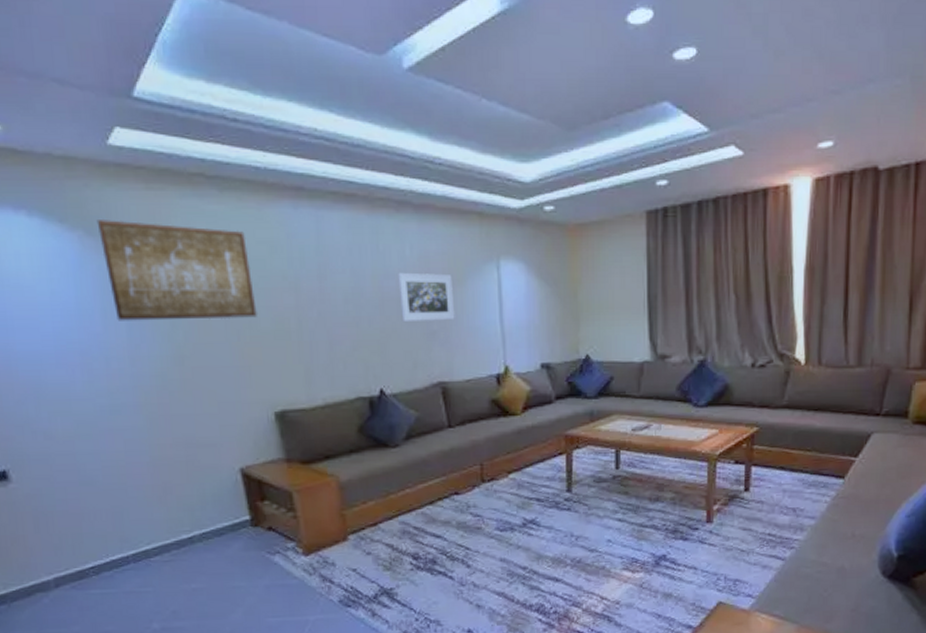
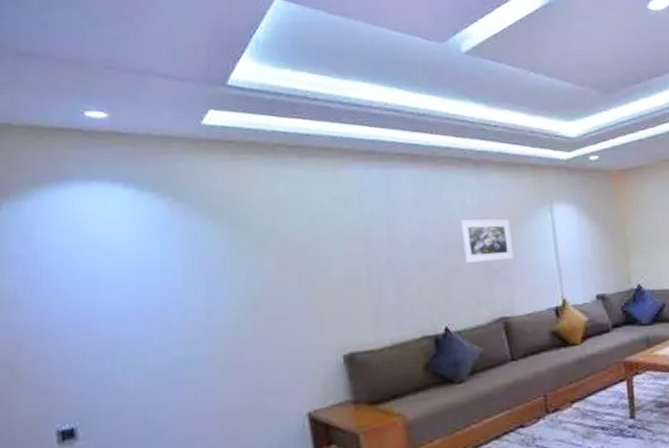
wall art: present [96,220,257,321] -> none [186,187,330,277]

